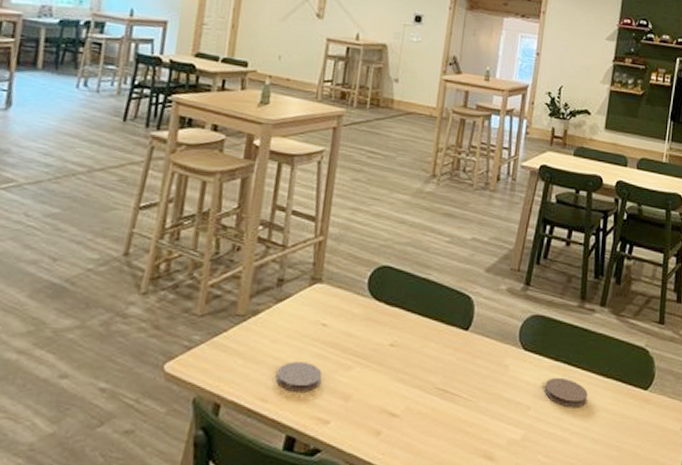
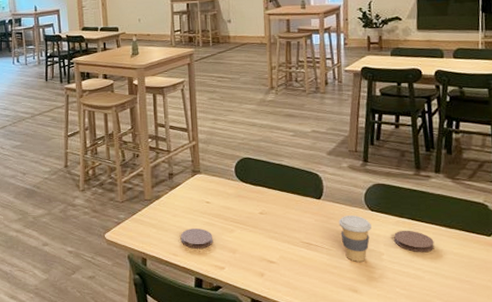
coffee cup: none [484,355,522,418] -> present [338,215,372,262]

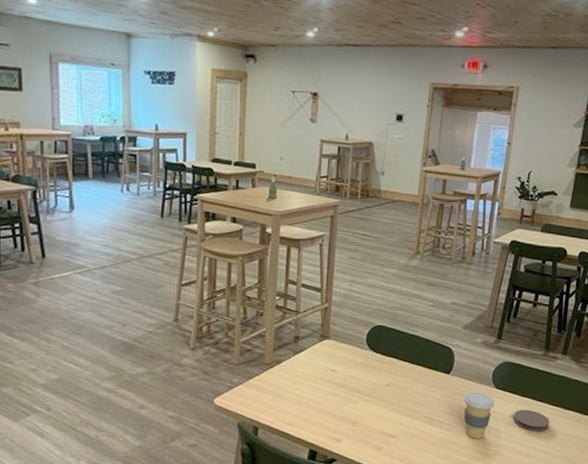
coaster: present [180,228,213,249] -> none [298,397,334,419]

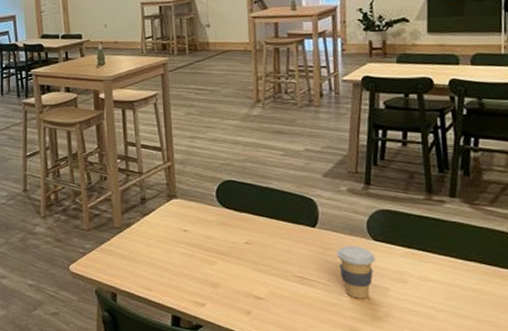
coaster: present [514,409,550,432] -> none [402,262,450,289]

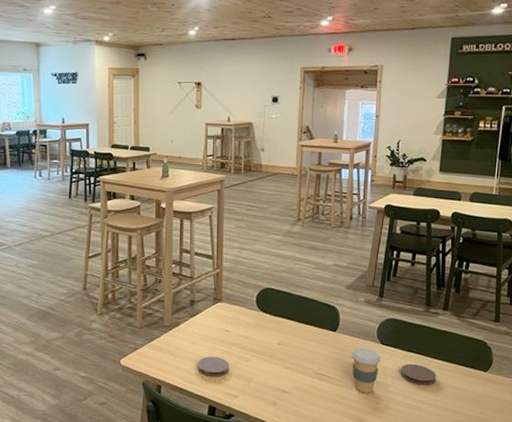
coaster: none [154,260,192,283] -> present [197,357,230,377]
coaster: none [402,262,450,289] -> present [401,363,436,386]

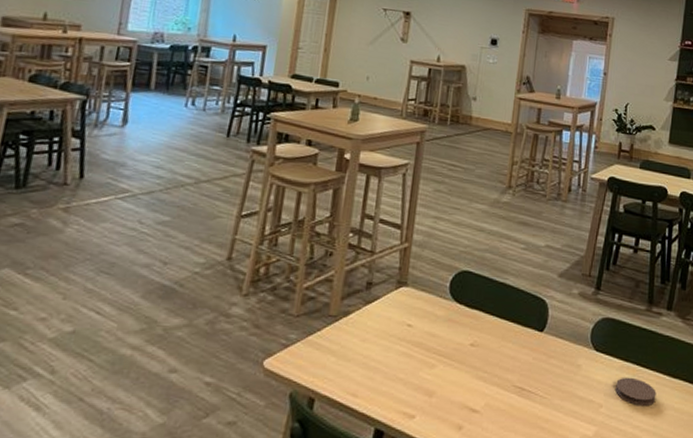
coaster: present [197,357,230,377] -> none [365,360,408,388]
coffee cup: present [351,348,381,393] -> none [558,355,594,415]

